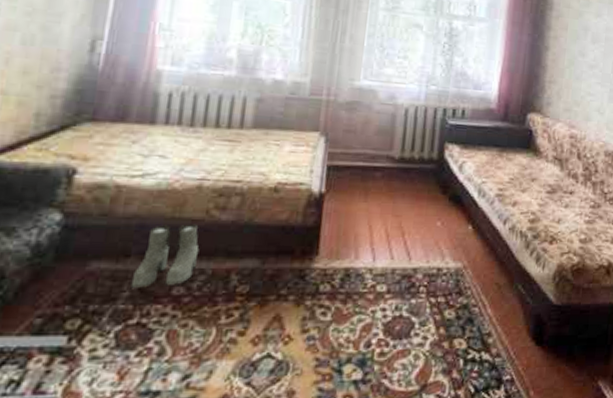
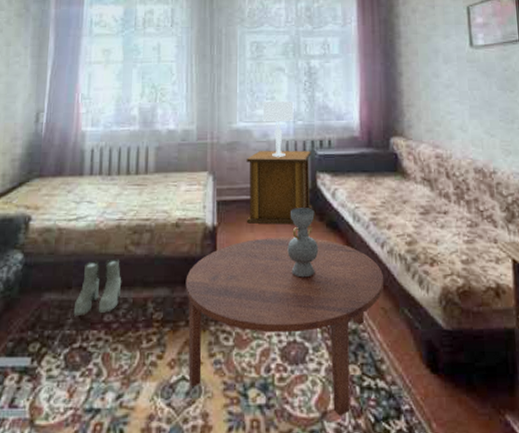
coffee table: none [274,208,502,389] -> present [185,236,384,417]
side table: none [359,114,442,196] -> present [246,151,313,225]
table lamp: none [391,60,429,123] -> present [262,102,294,157]
decorative vase: none [403,179,438,252] -> present [287,208,319,278]

